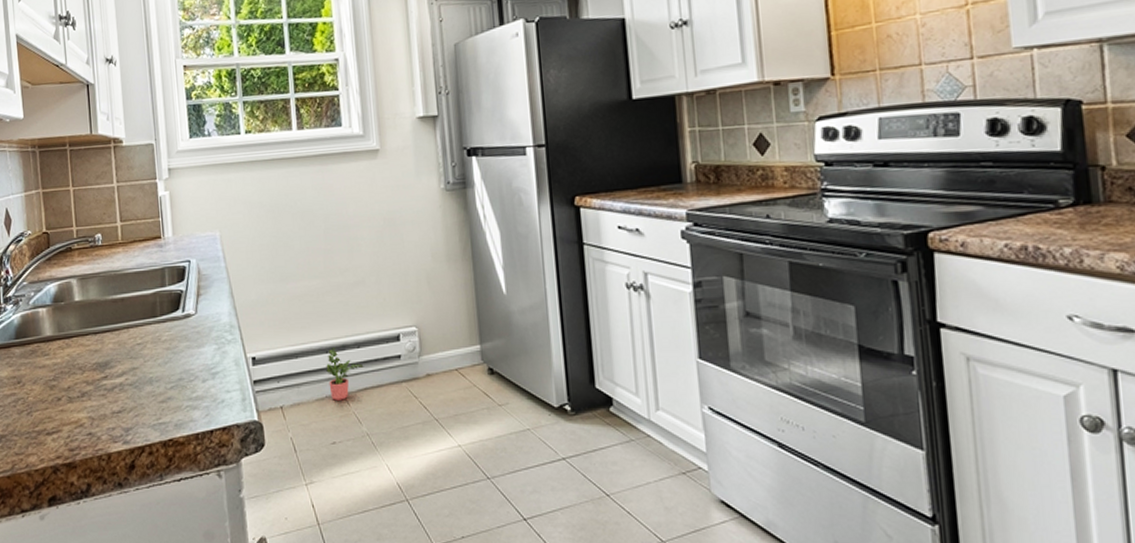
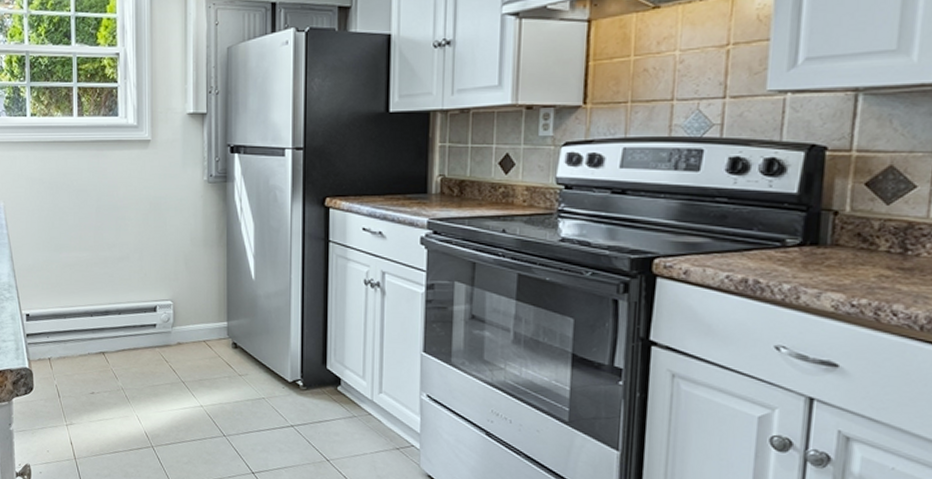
potted plant: present [326,348,364,401] -> none [90,312,123,358]

